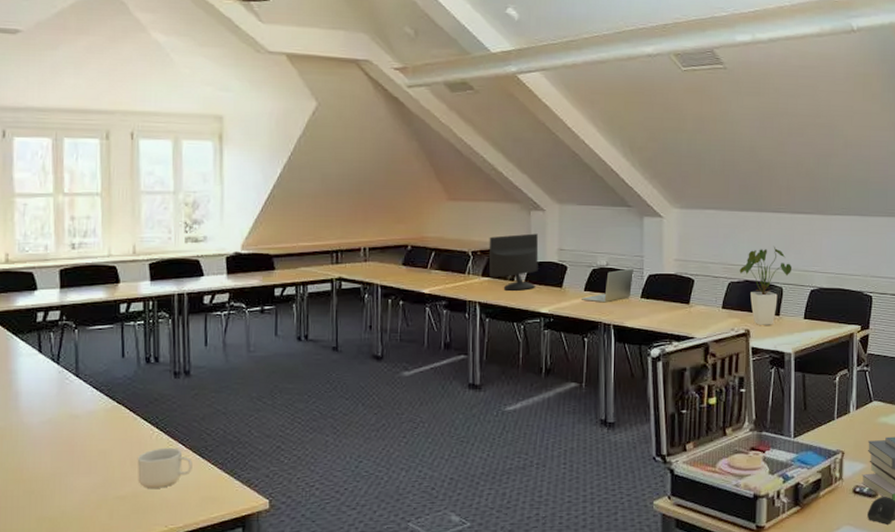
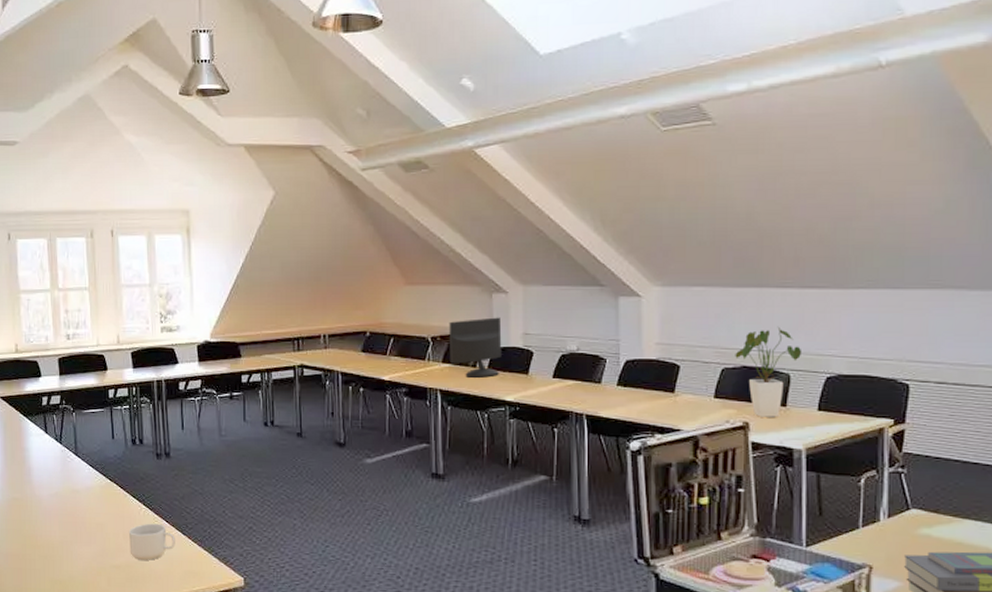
laptop: present [582,268,634,303] -> none [550,353,608,391]

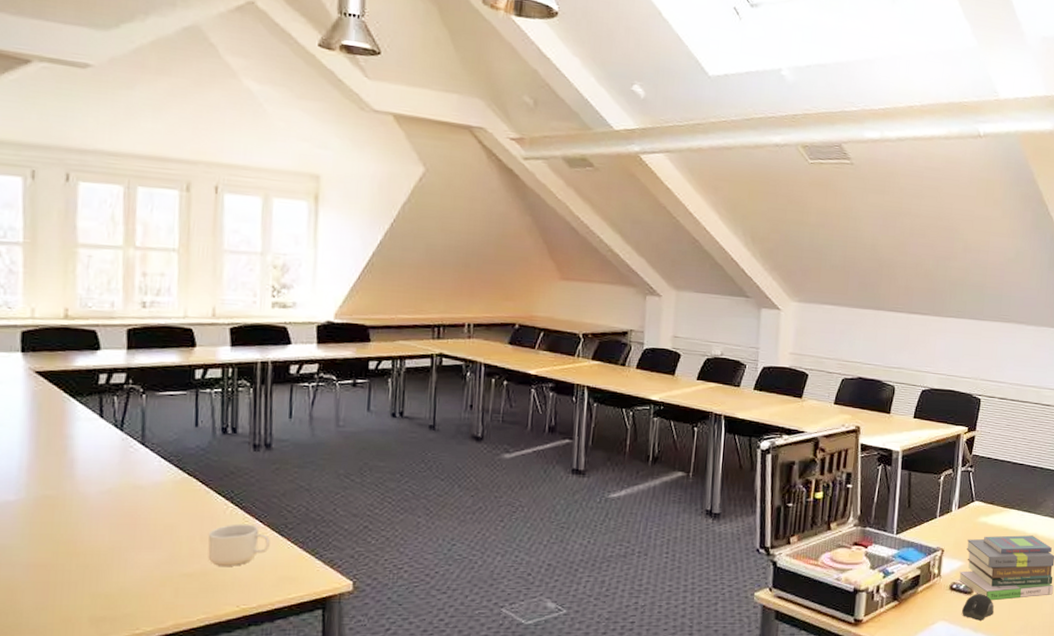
computer monitor: present [449,317,502,378] -> none [599,318,653,377]
house plant: present [735,326,802,417] -> none [853,344,906,423]

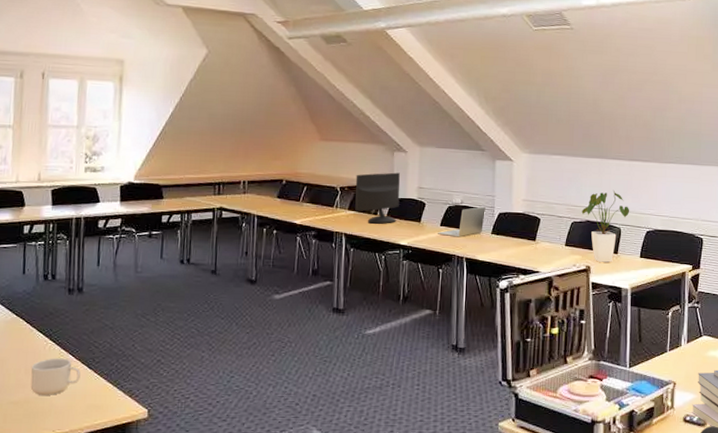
computer monitor: none [599,318,653,377] -> present [355,172,400,224]
laptop: none [694,359,748,393] -> present [438,206,486,238]
house plant: none [853,344,906,423] -> present [581,190,630,263]

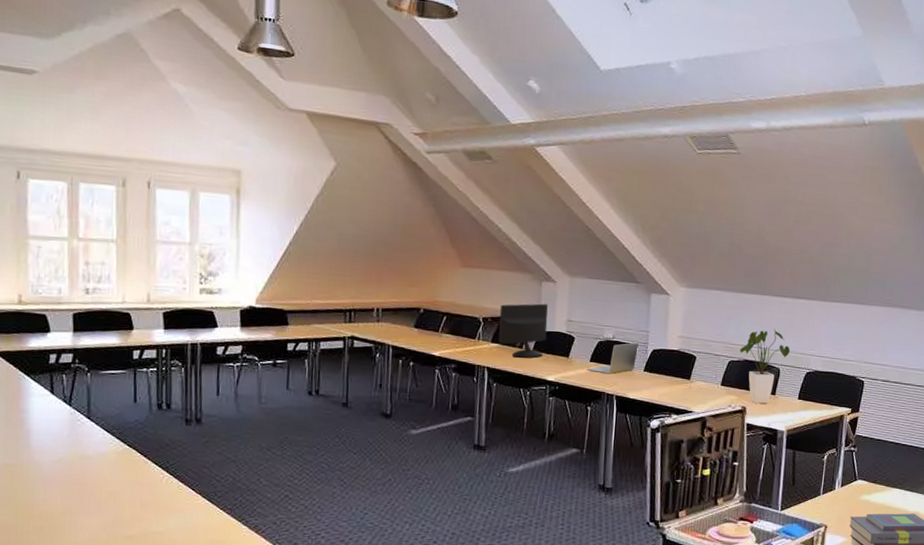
cup: present [30,358,81,395] -> none [147,491,202,530]

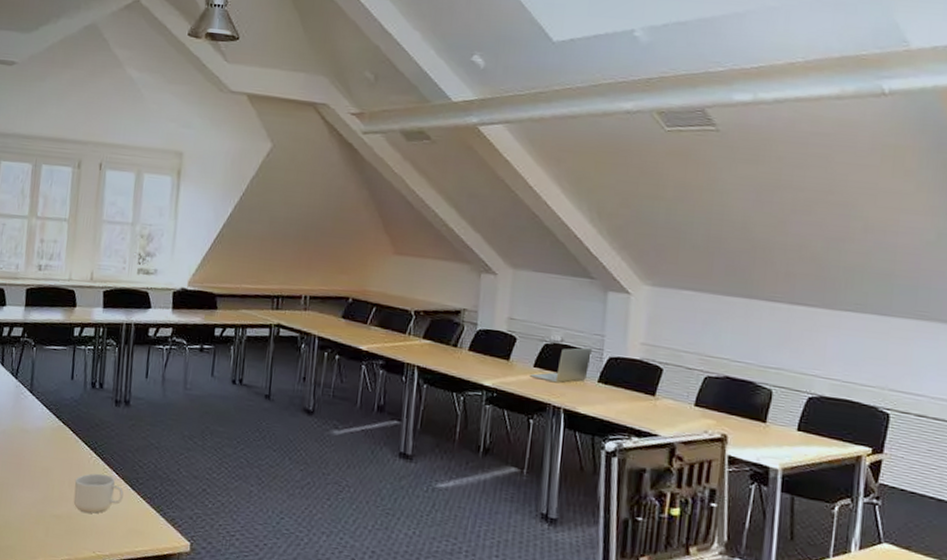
cup: none [147,491,202,530] -> present [73,473,124,514]
computer monitor: present [498,303,548,359] -> none [431,297,487,360]
house plant: present [740,328,791,404] -> none [719,339,787,433]

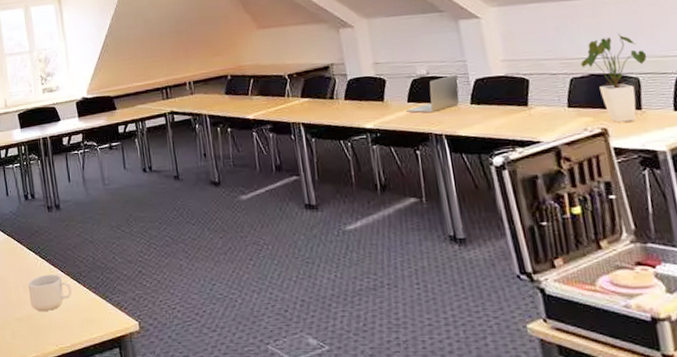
house plant: none [719,339,787,433] -> present [580,33,647,122]

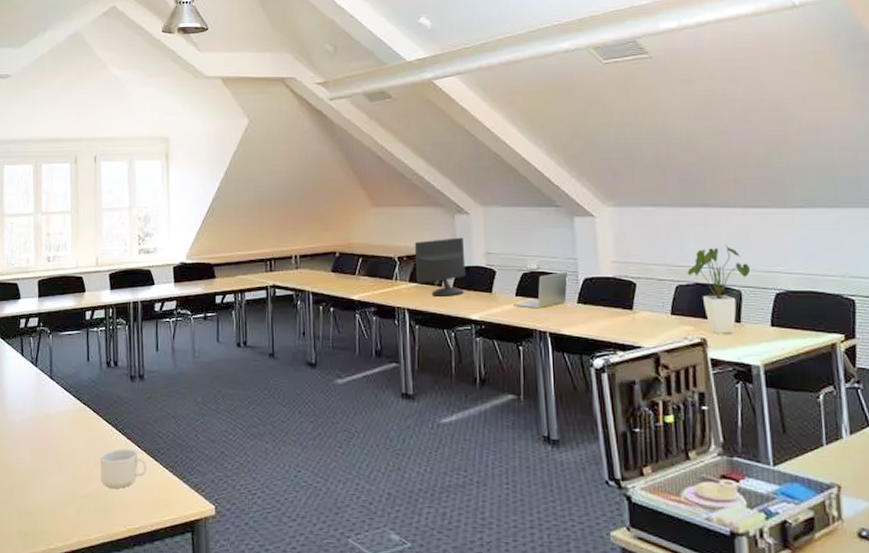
computer monitor: none [302,50,356,109] -> present [414,237,466,296]

